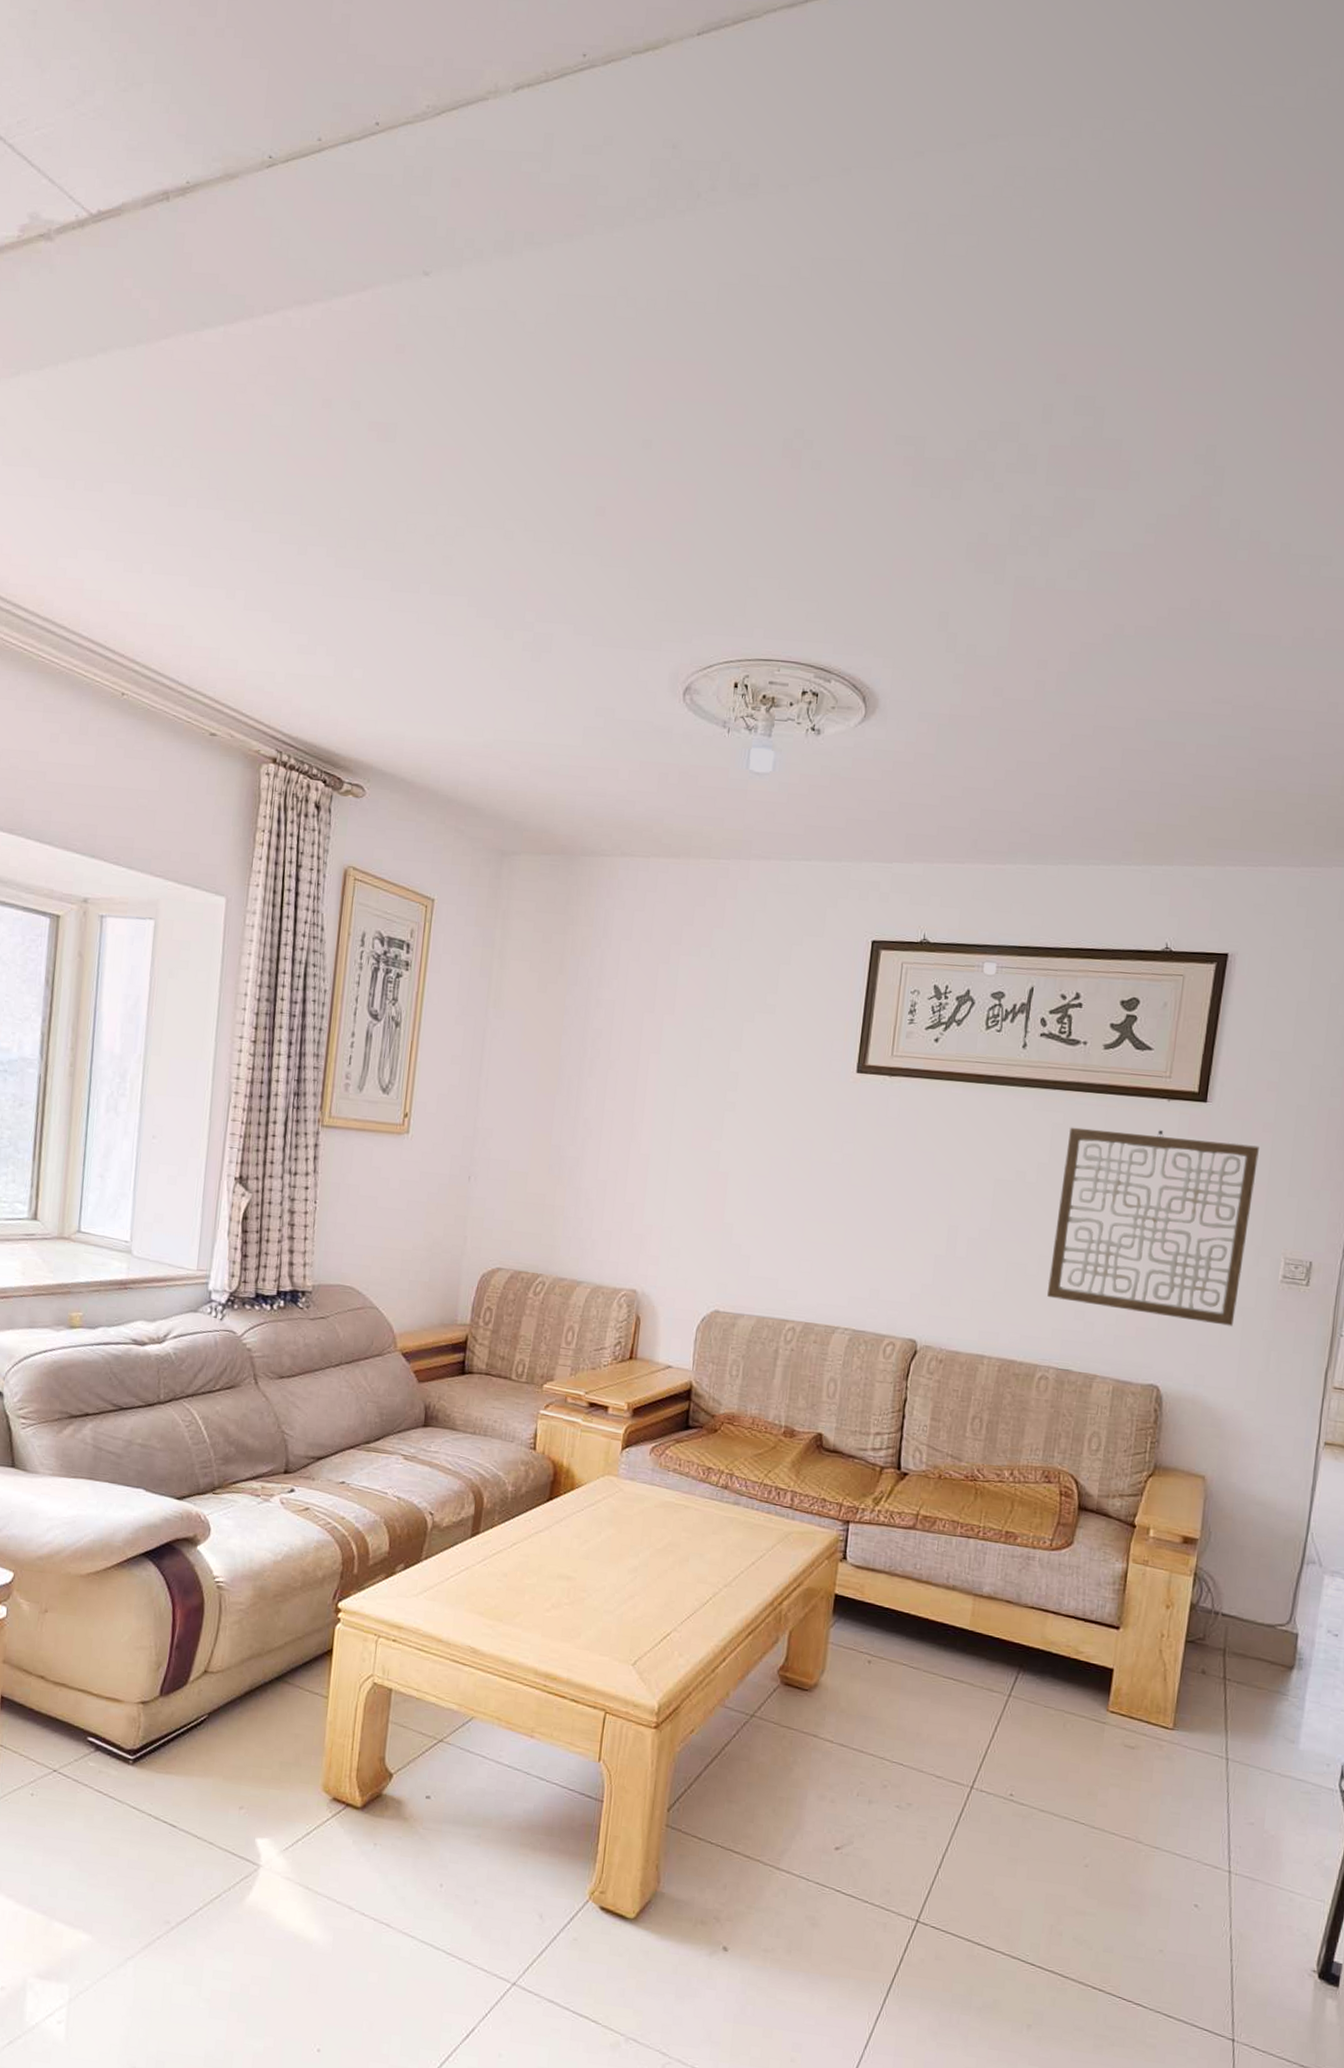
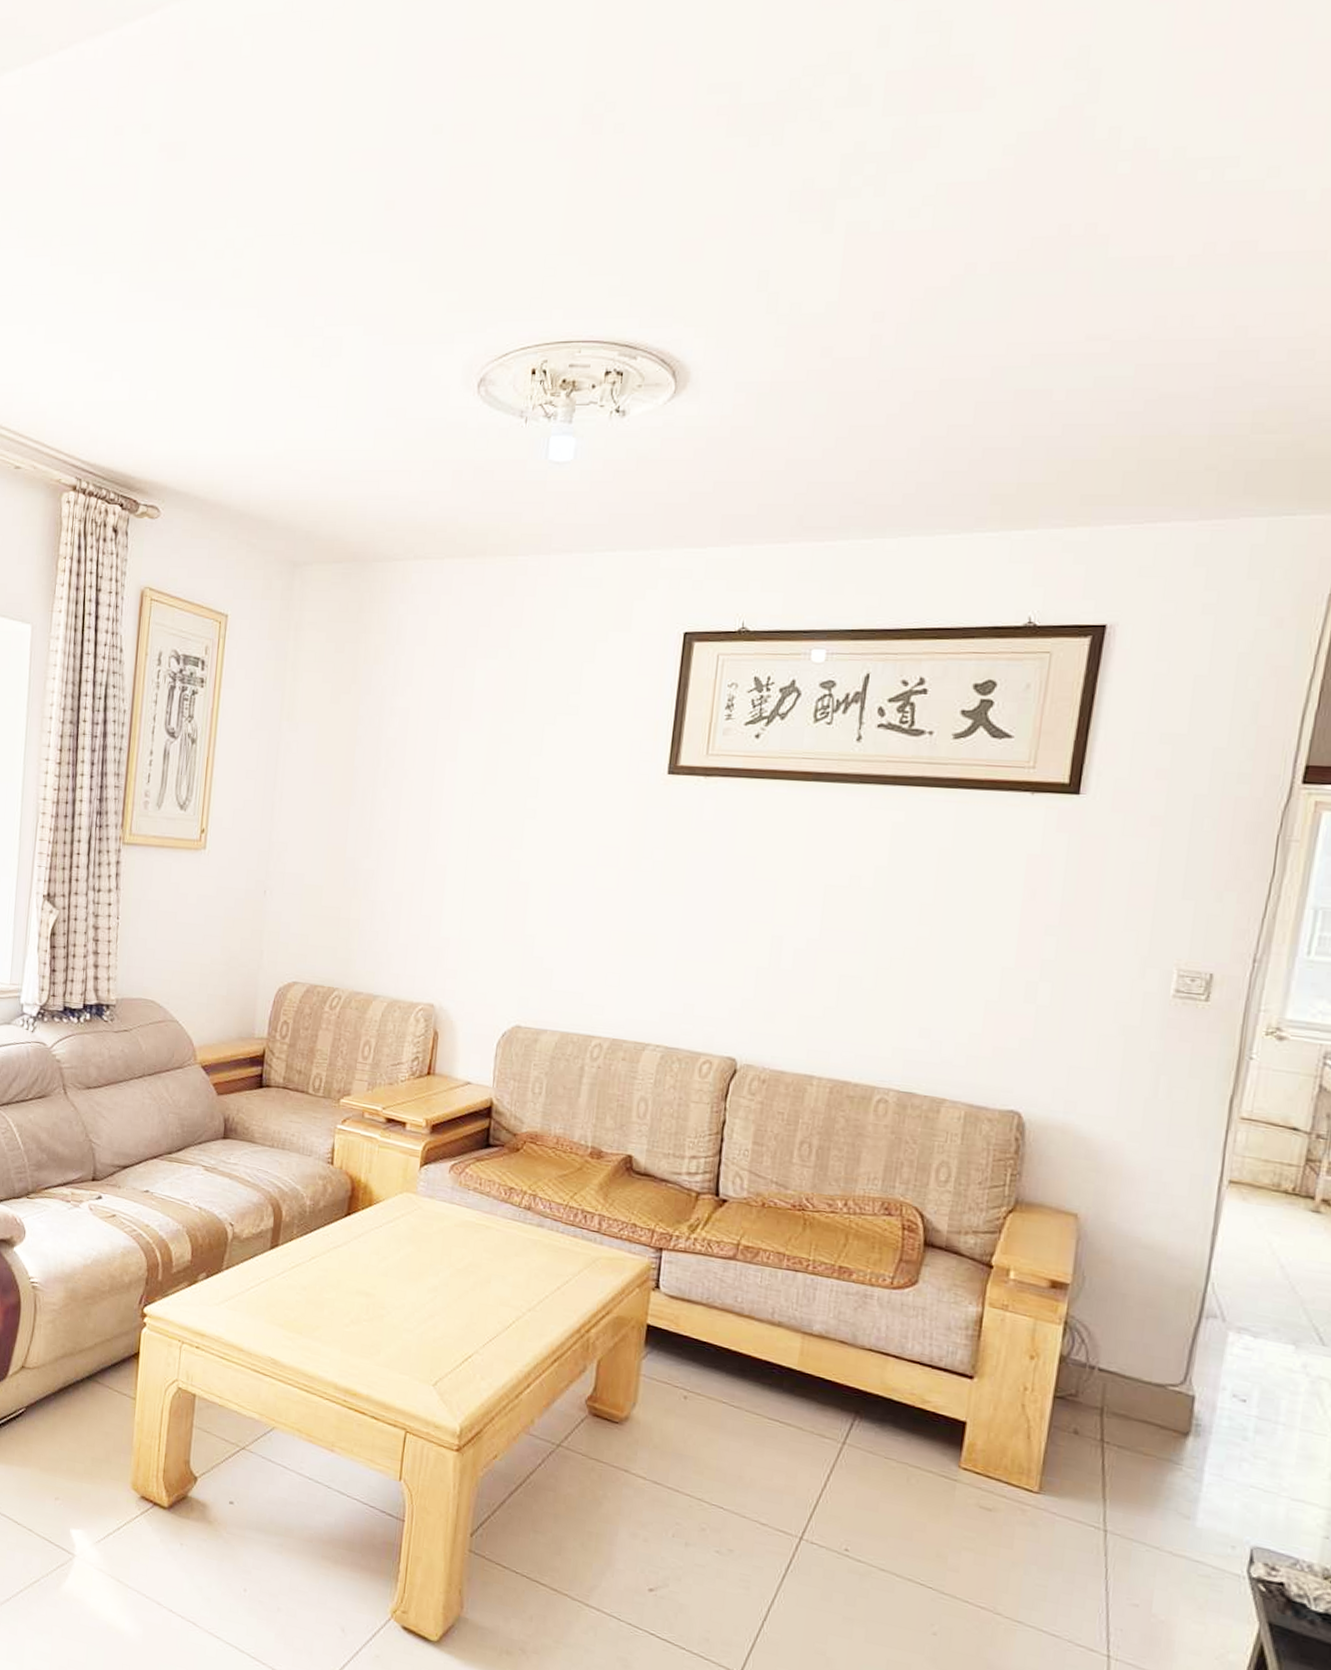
wall art: present [1047,1127,1259,1326] -> none [887,826,1146,1047]

